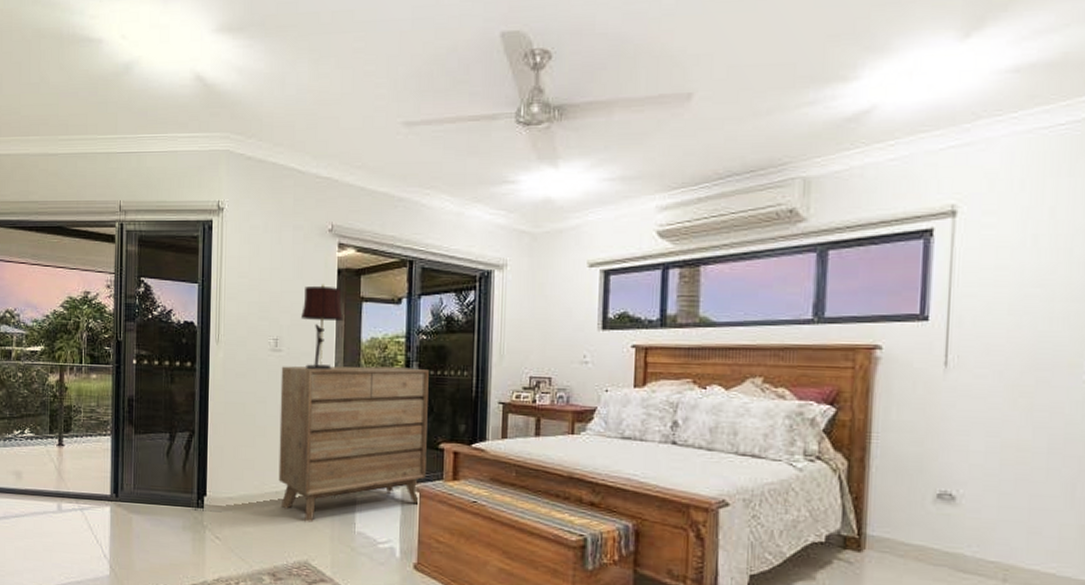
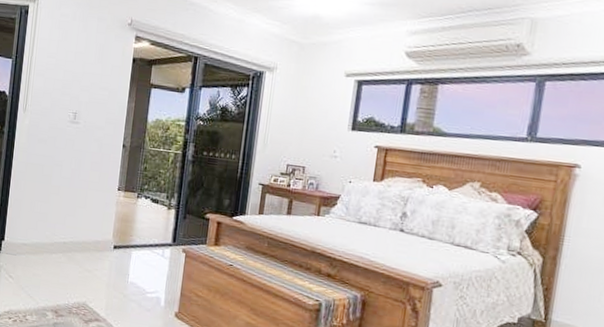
dresser: present [278,366,429,523] -> none [67,136,203,271]
table lamp: present [301,284,343,370] -> none [98,69,134,143]

